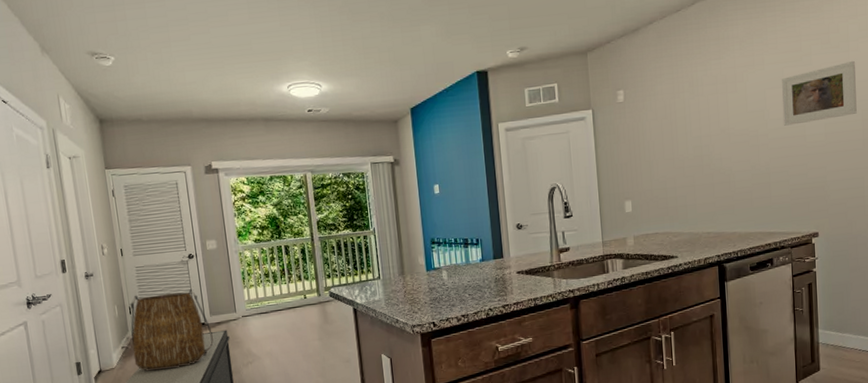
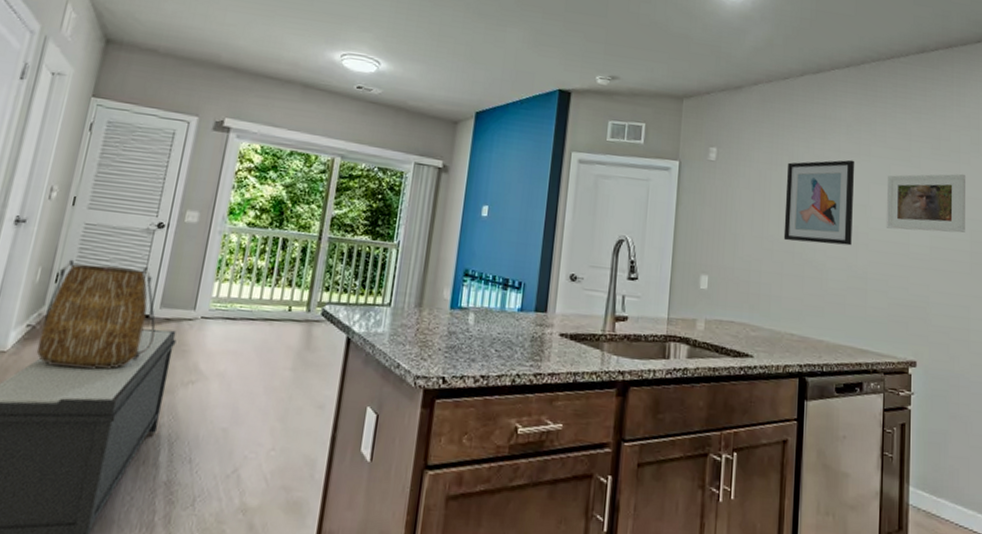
wall art: none [689,72,753,157] -> present [783,159,855,246]

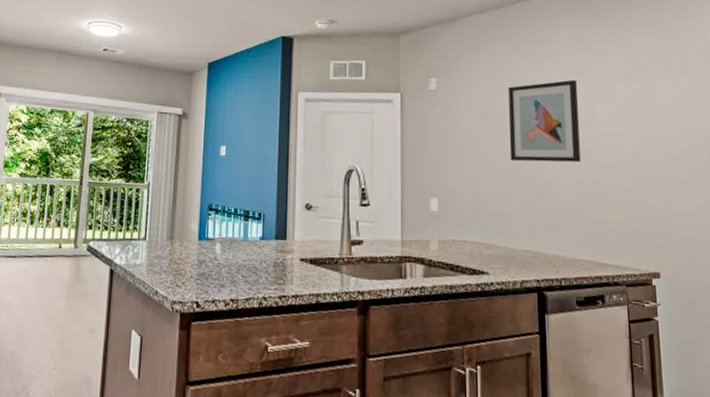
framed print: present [886,173,966,233] -> none [613,84,701,144]

